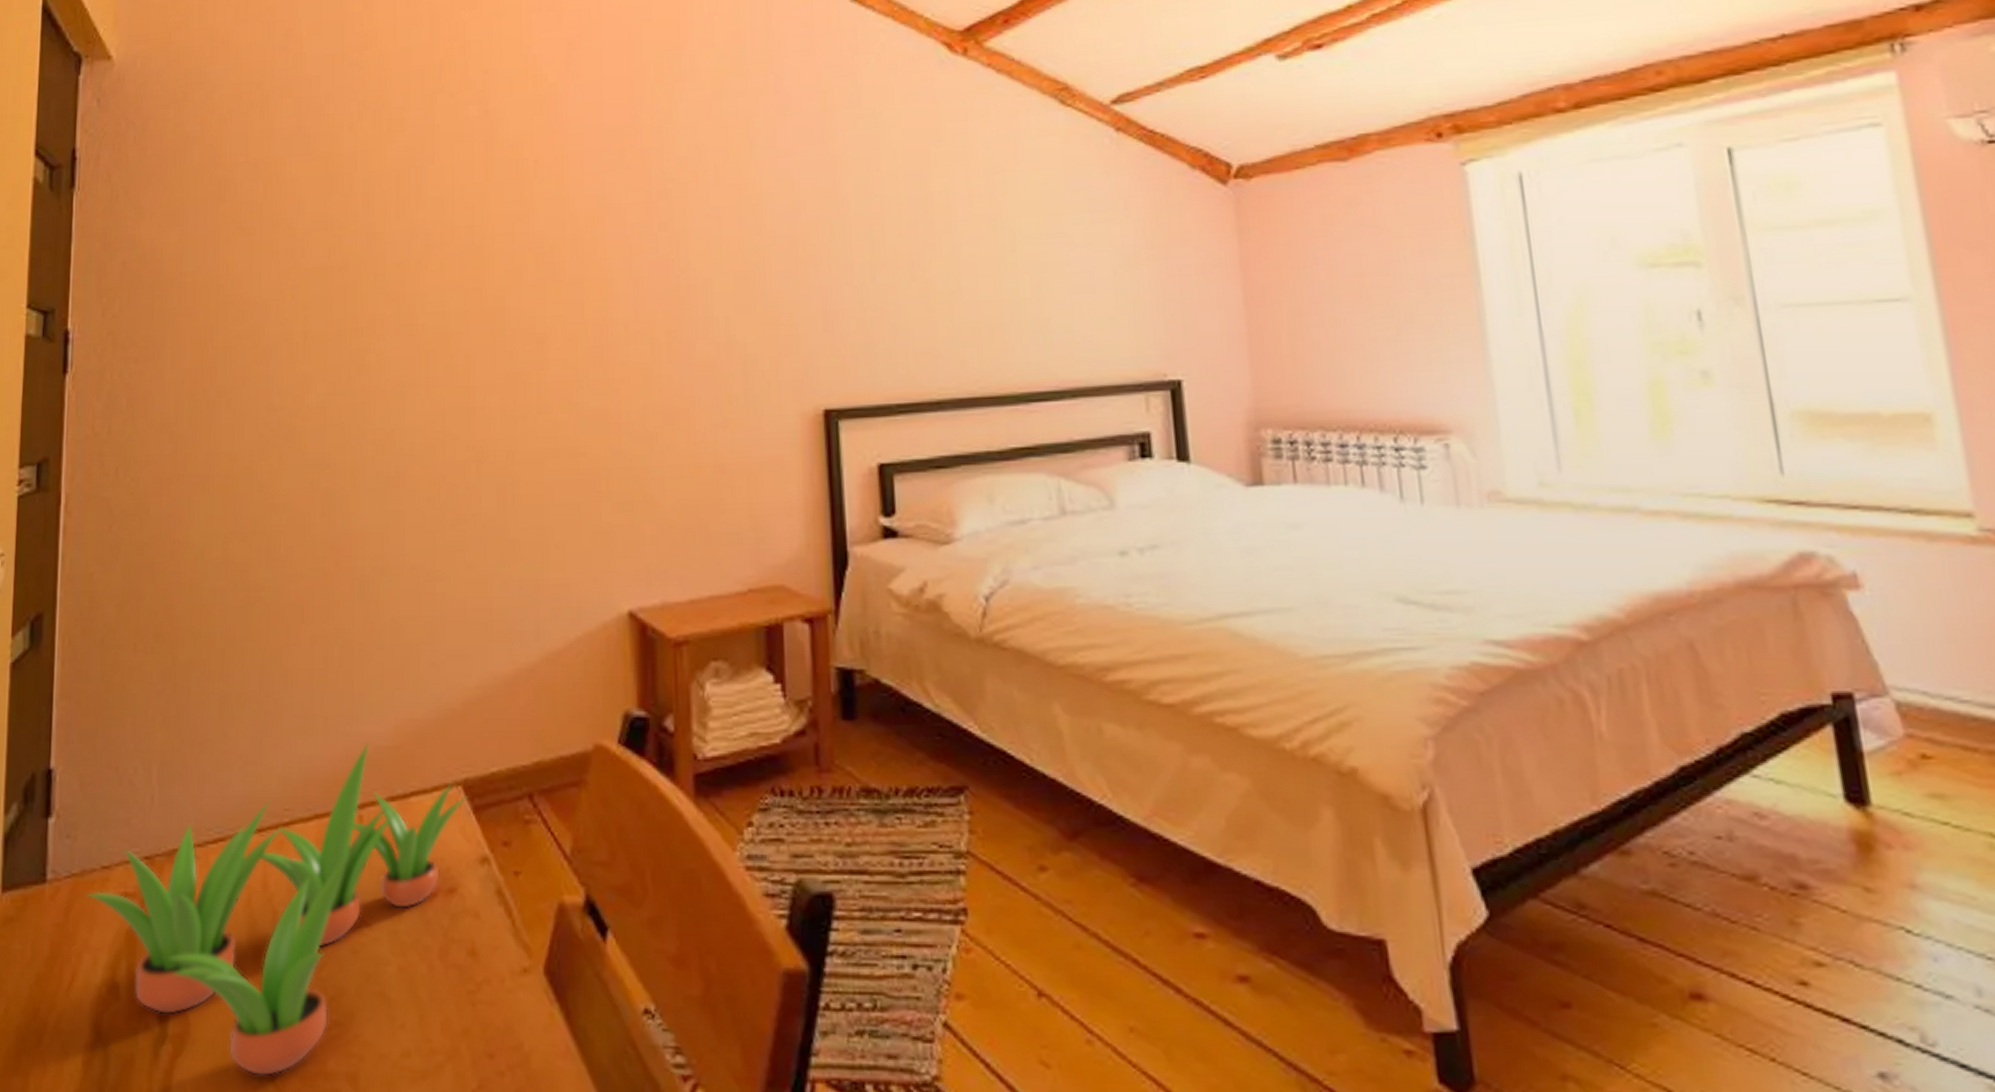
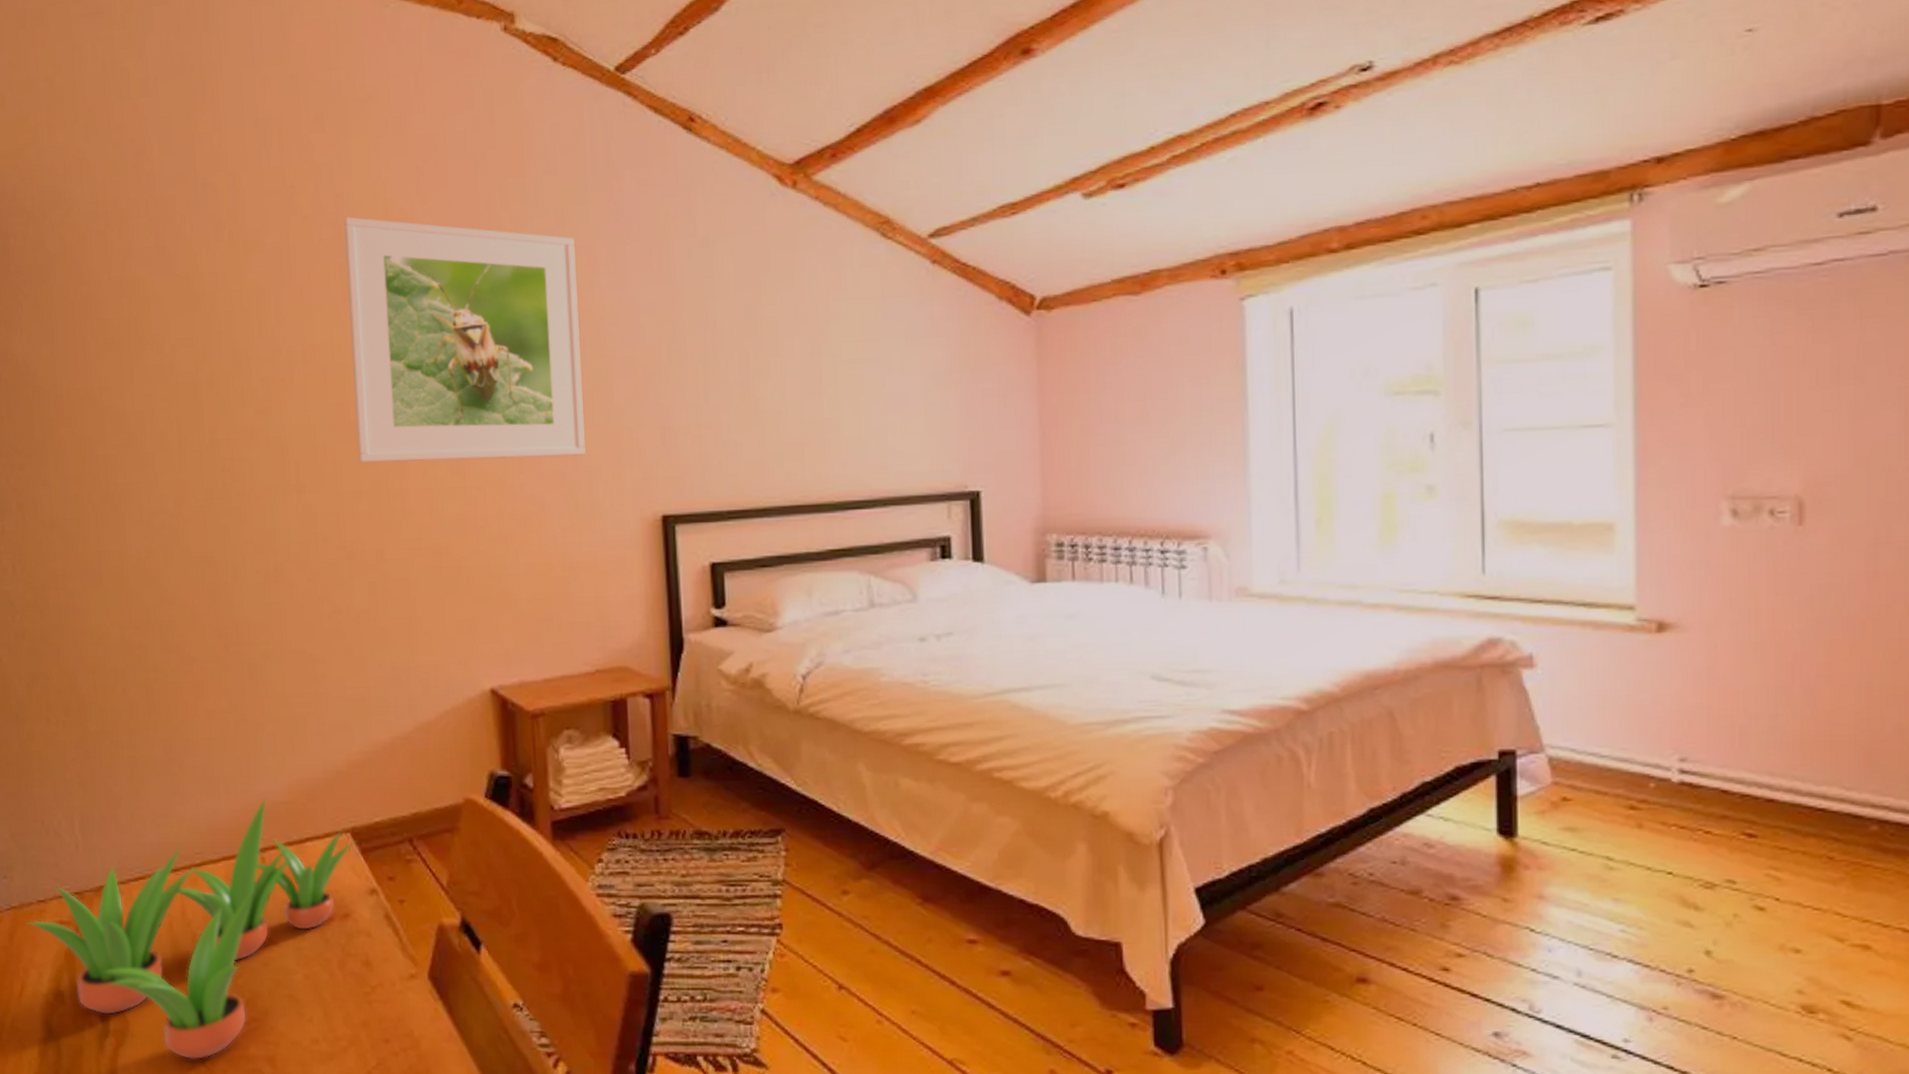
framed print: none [492,93,740,353] -> present [344,217,586,462]

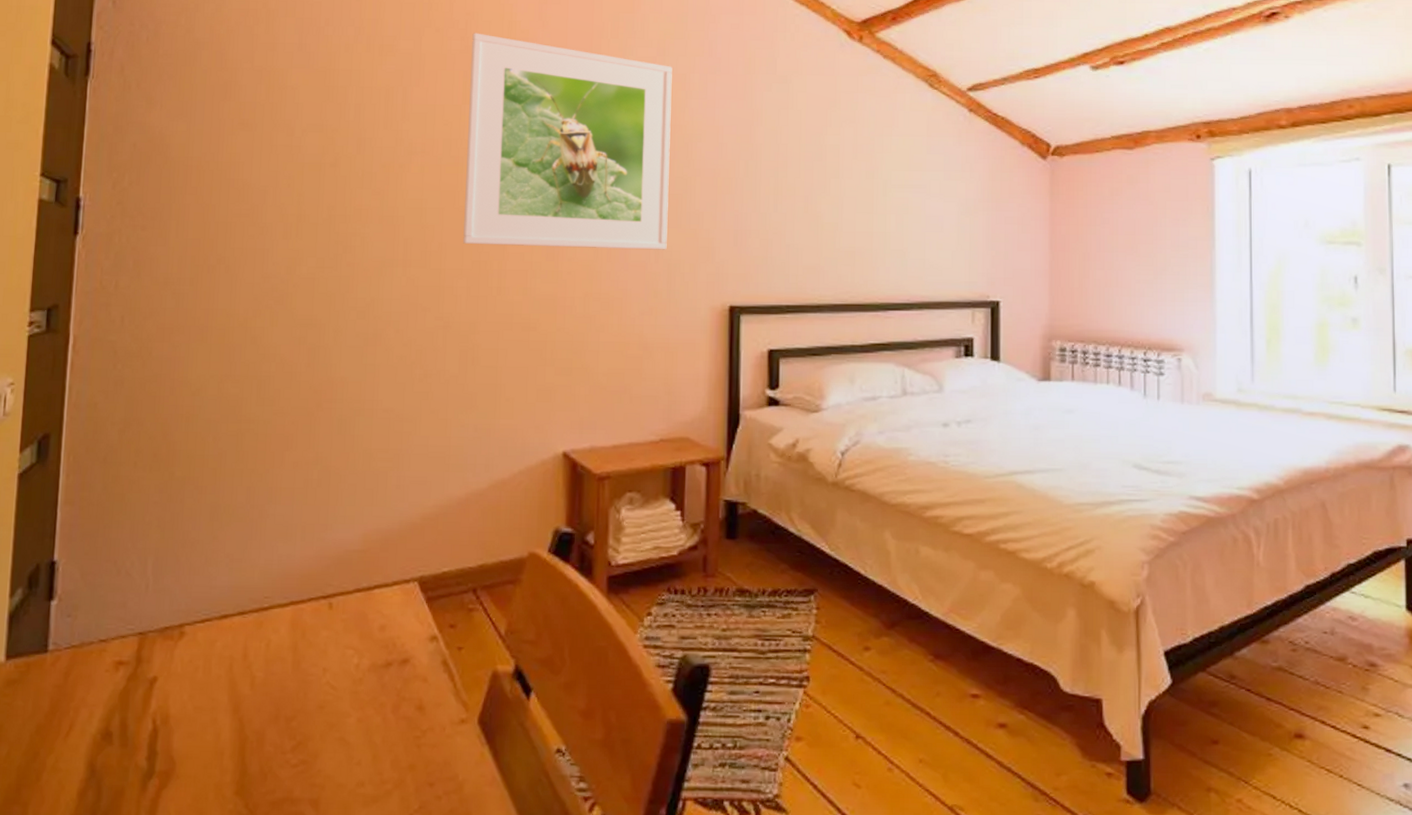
succulent plant: present [25,798,356,1060] -> none [83,546,422,803]

